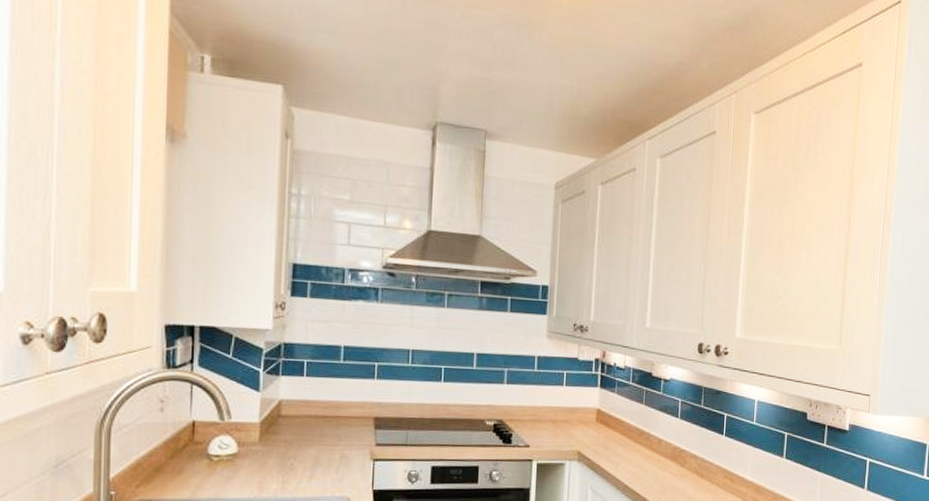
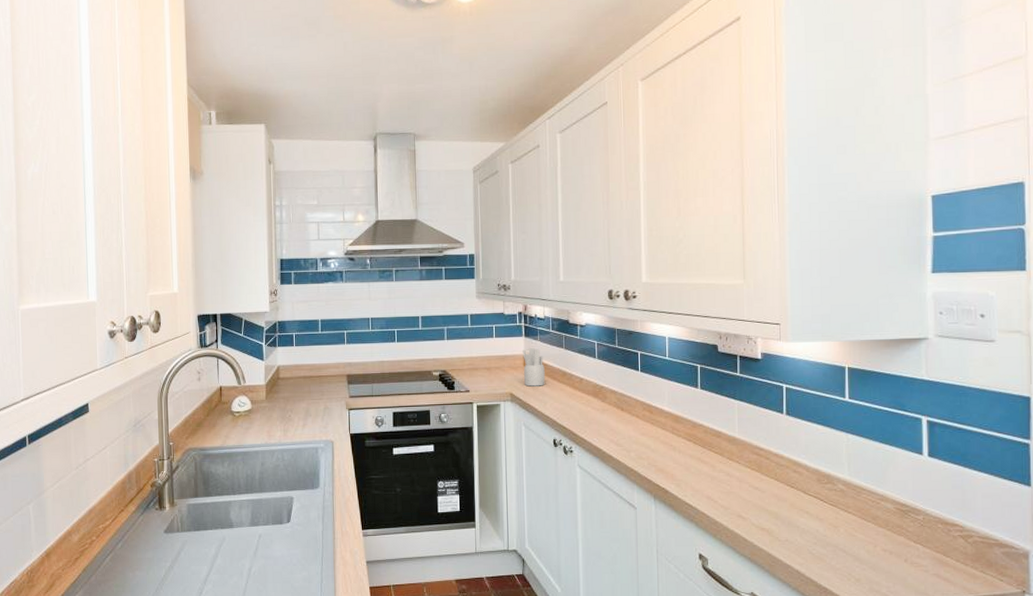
utensil holder: none [594,400,620,446] -> present [522,347,545,387]

